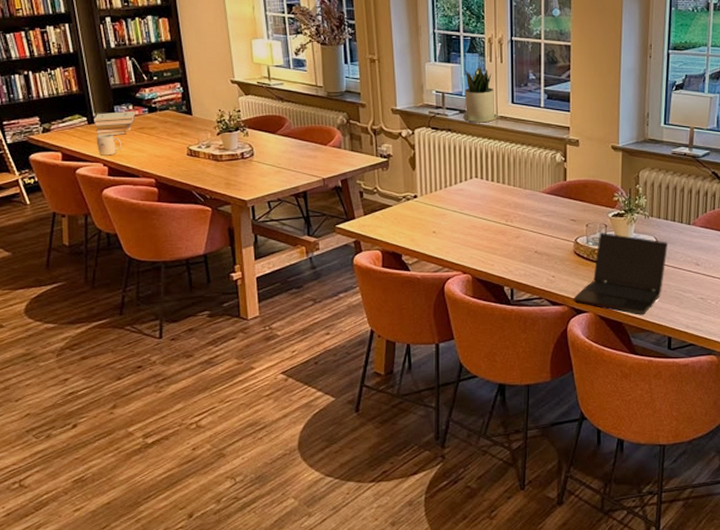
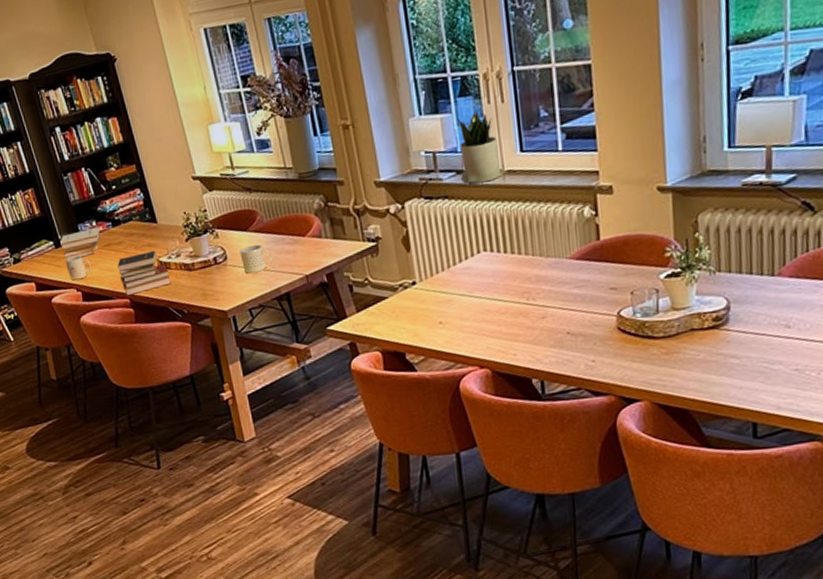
books: none [148,139,198,177] -> present [117,250,171,296]
mug: none [266,146,294,170] -> present [239,244,272,274]
laptop: present [574,233,668,314] -> none [622,299,744,398]

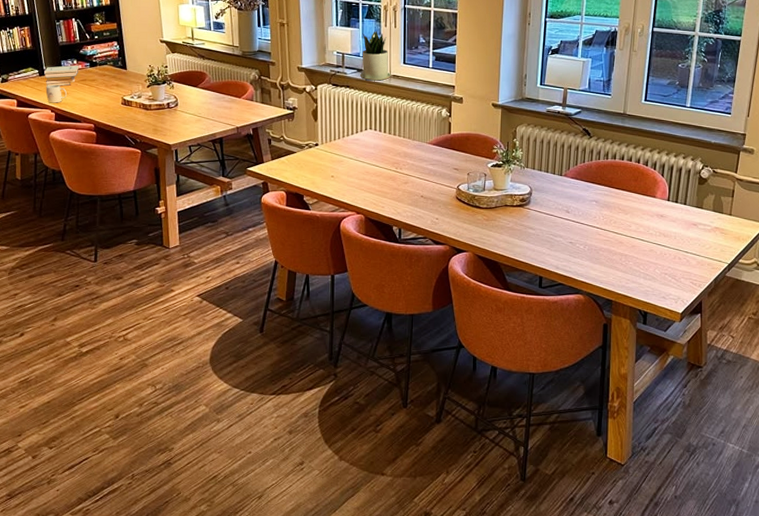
books: present [117,250,171,296] -> none [89,90,131,122]
mug: present [239,244,272,274] -> none [188,98,213,119]

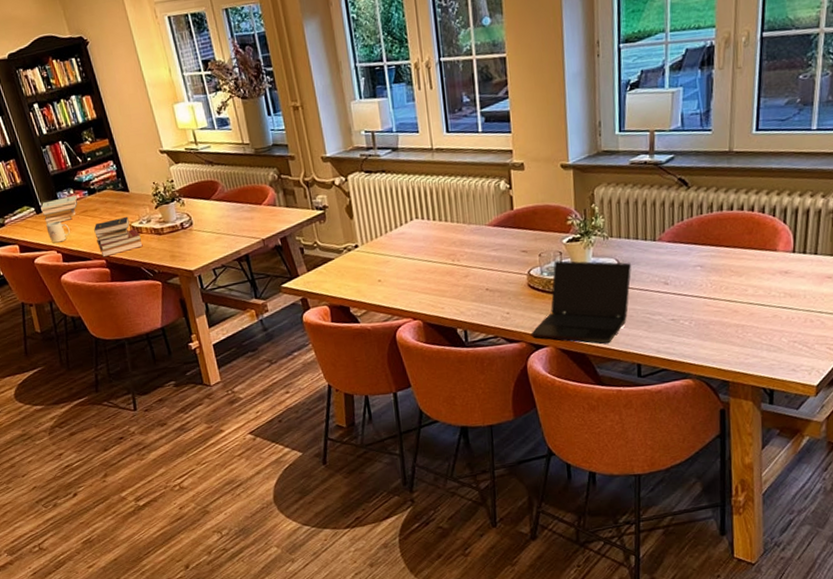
books: none [89,90,131,122] -> present [94,216,143,258]
planter: present [360,30,391,81] -> none [392,96,433,160]
laptop: none [455,181,541,255] -> present [532,260,631,344]

